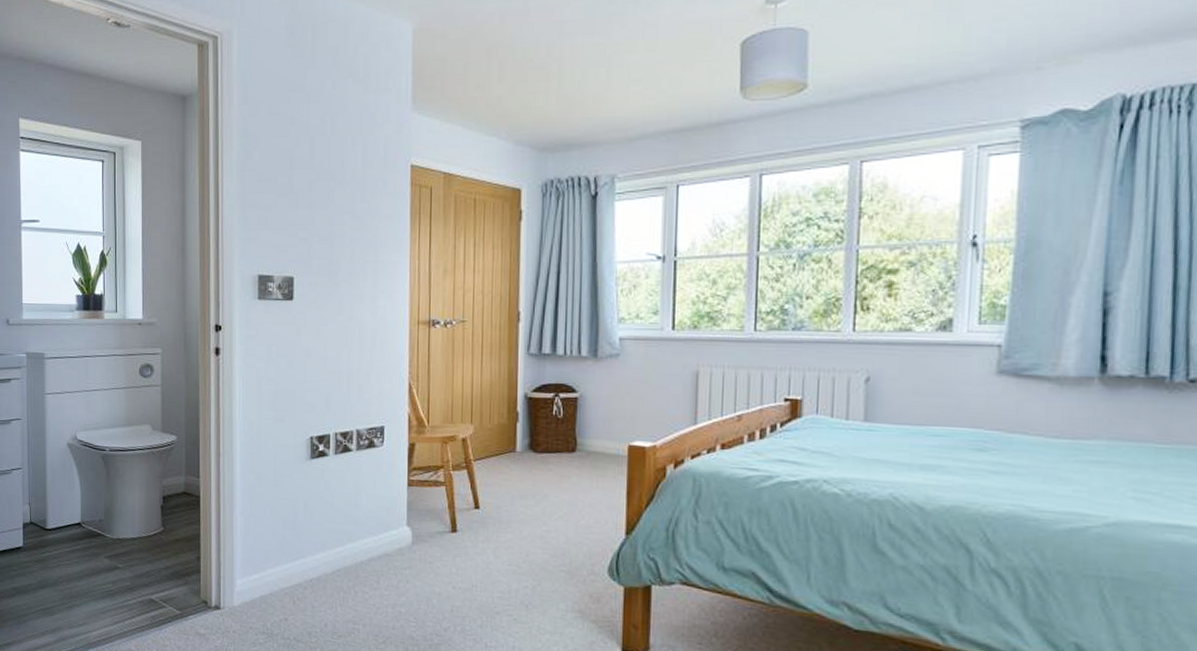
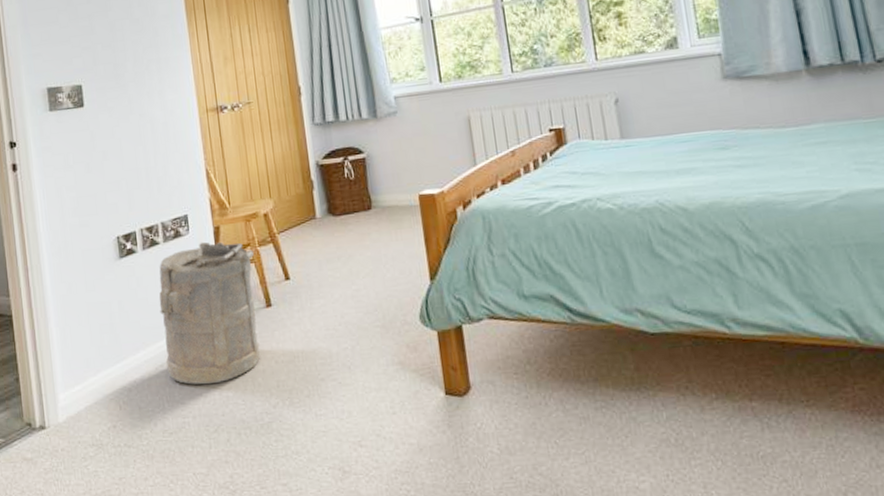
laundry hamper: none [344,456,446,598] -> present [159,242,260,385]

